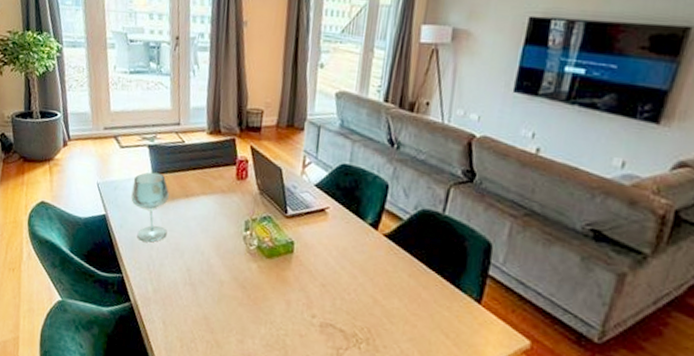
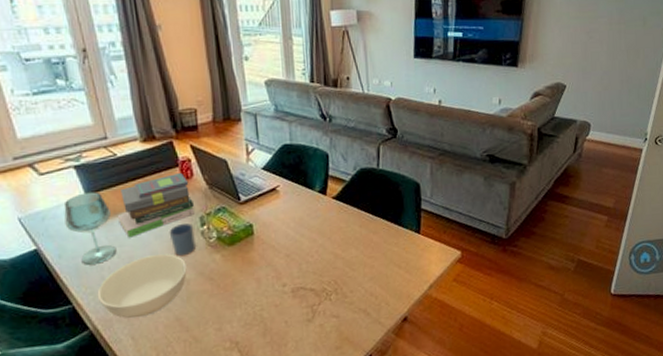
bowl: none [143,246,224,305] -> present [97,254,187,318]
books: none [173,171,242,225] -> present [117,172,194,238]
mug: none [214,223,238,257] -> present [169,223,196,257]

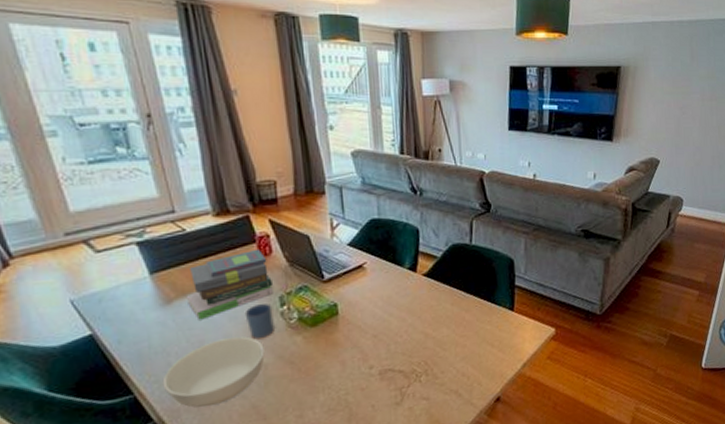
wine glass: present [63,192,117,265] -> none [124,270,185,351]

